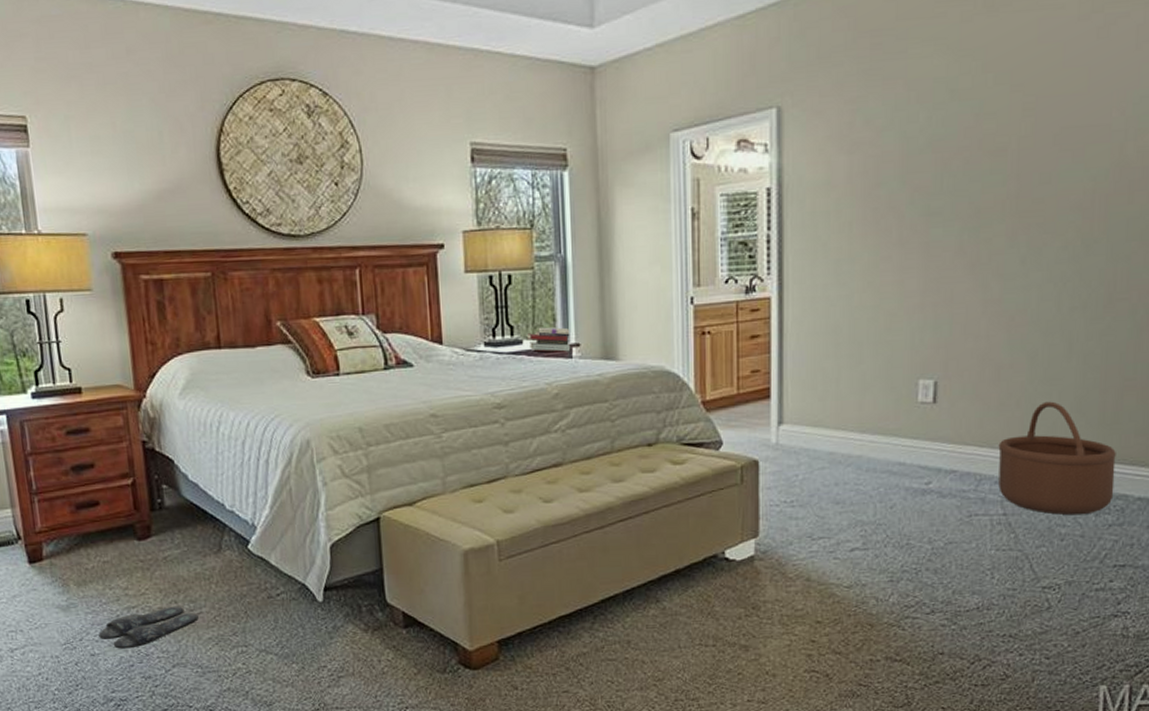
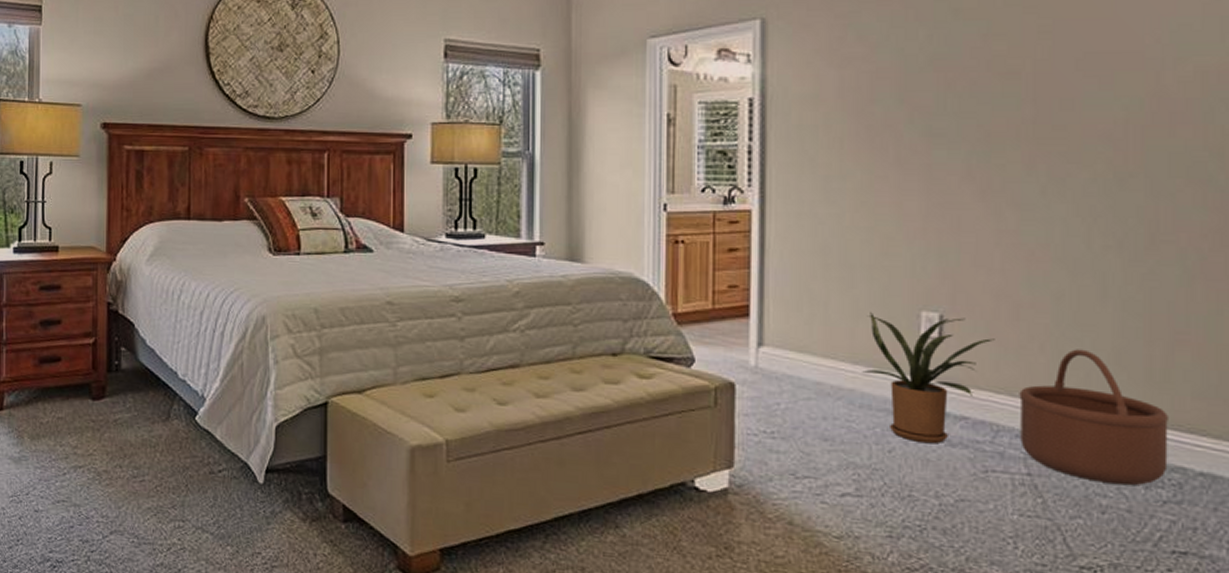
slippers: present [98,606,199,649] -> none [44,470,140,508]
books: present [526,327,571,354] -> none [489,222,535,251]
house plant: none [868,382,980,497] -> present [862,312,995,444]

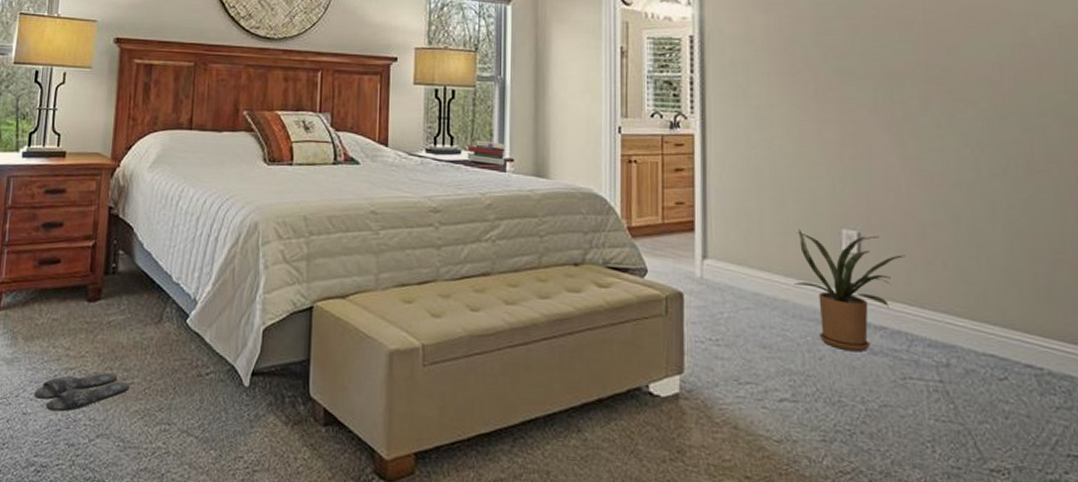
slippers: none [44,470,140,508] -> present [34,372,130,411]
books: none [489,222,535,251] -> present [465,140,505,167]
basket: present [1019,349,1168,486] -> none [928,265,1058,393]

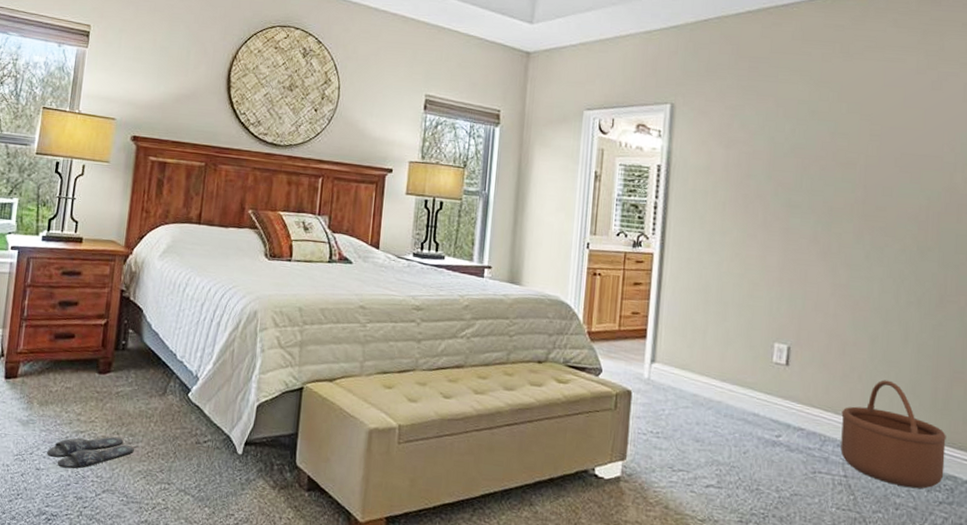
books: present [465,140,505,167] -> none [448,247,485,273]
house plant: present [794,229,905,352] -> none [728,341,827,449]
basket: none [928,265,1058,393] -> present [840,380,946,489]

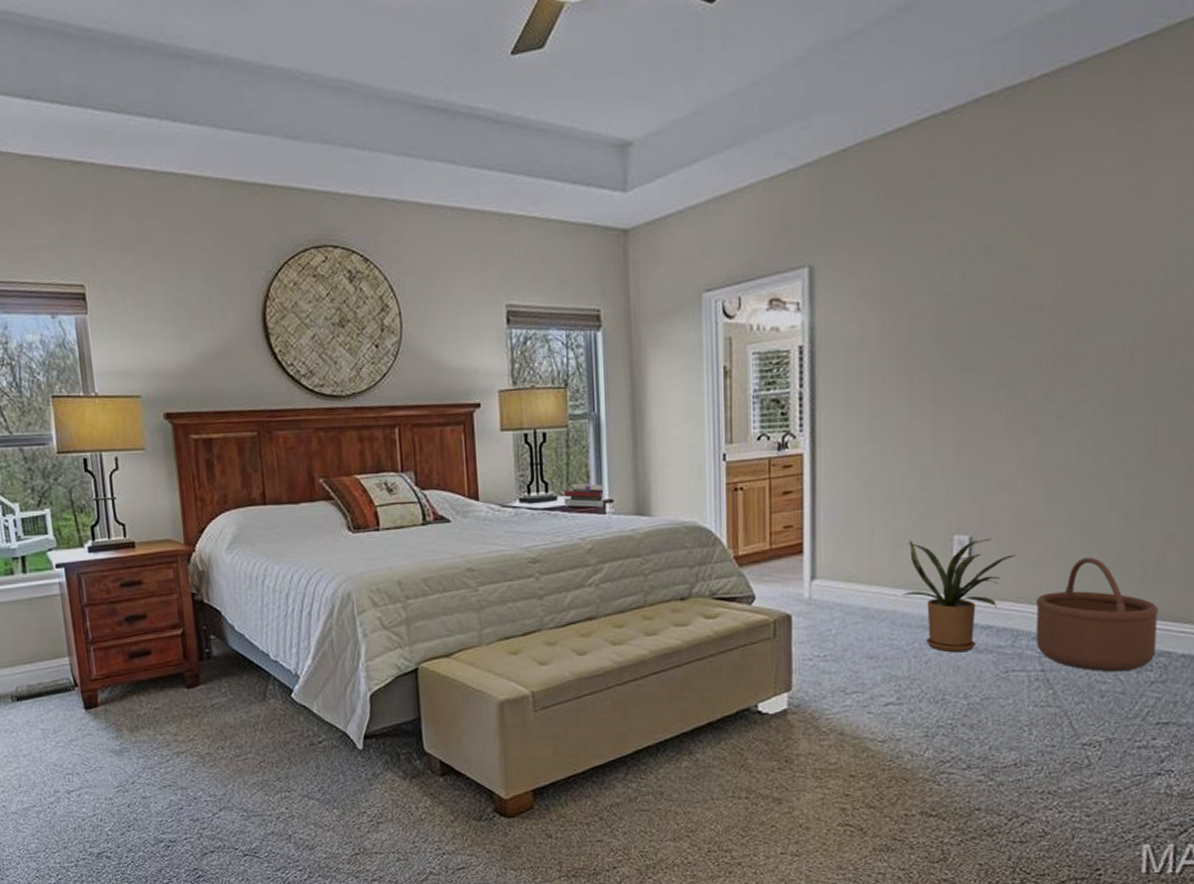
slippers: present [47,436,134,468] -> none [150,752,244,792]
books: none [448,247,485,273] -> present [561,483,604,510]
house plant: none [728,341,827,449] -> present [903,538,1017,653]

